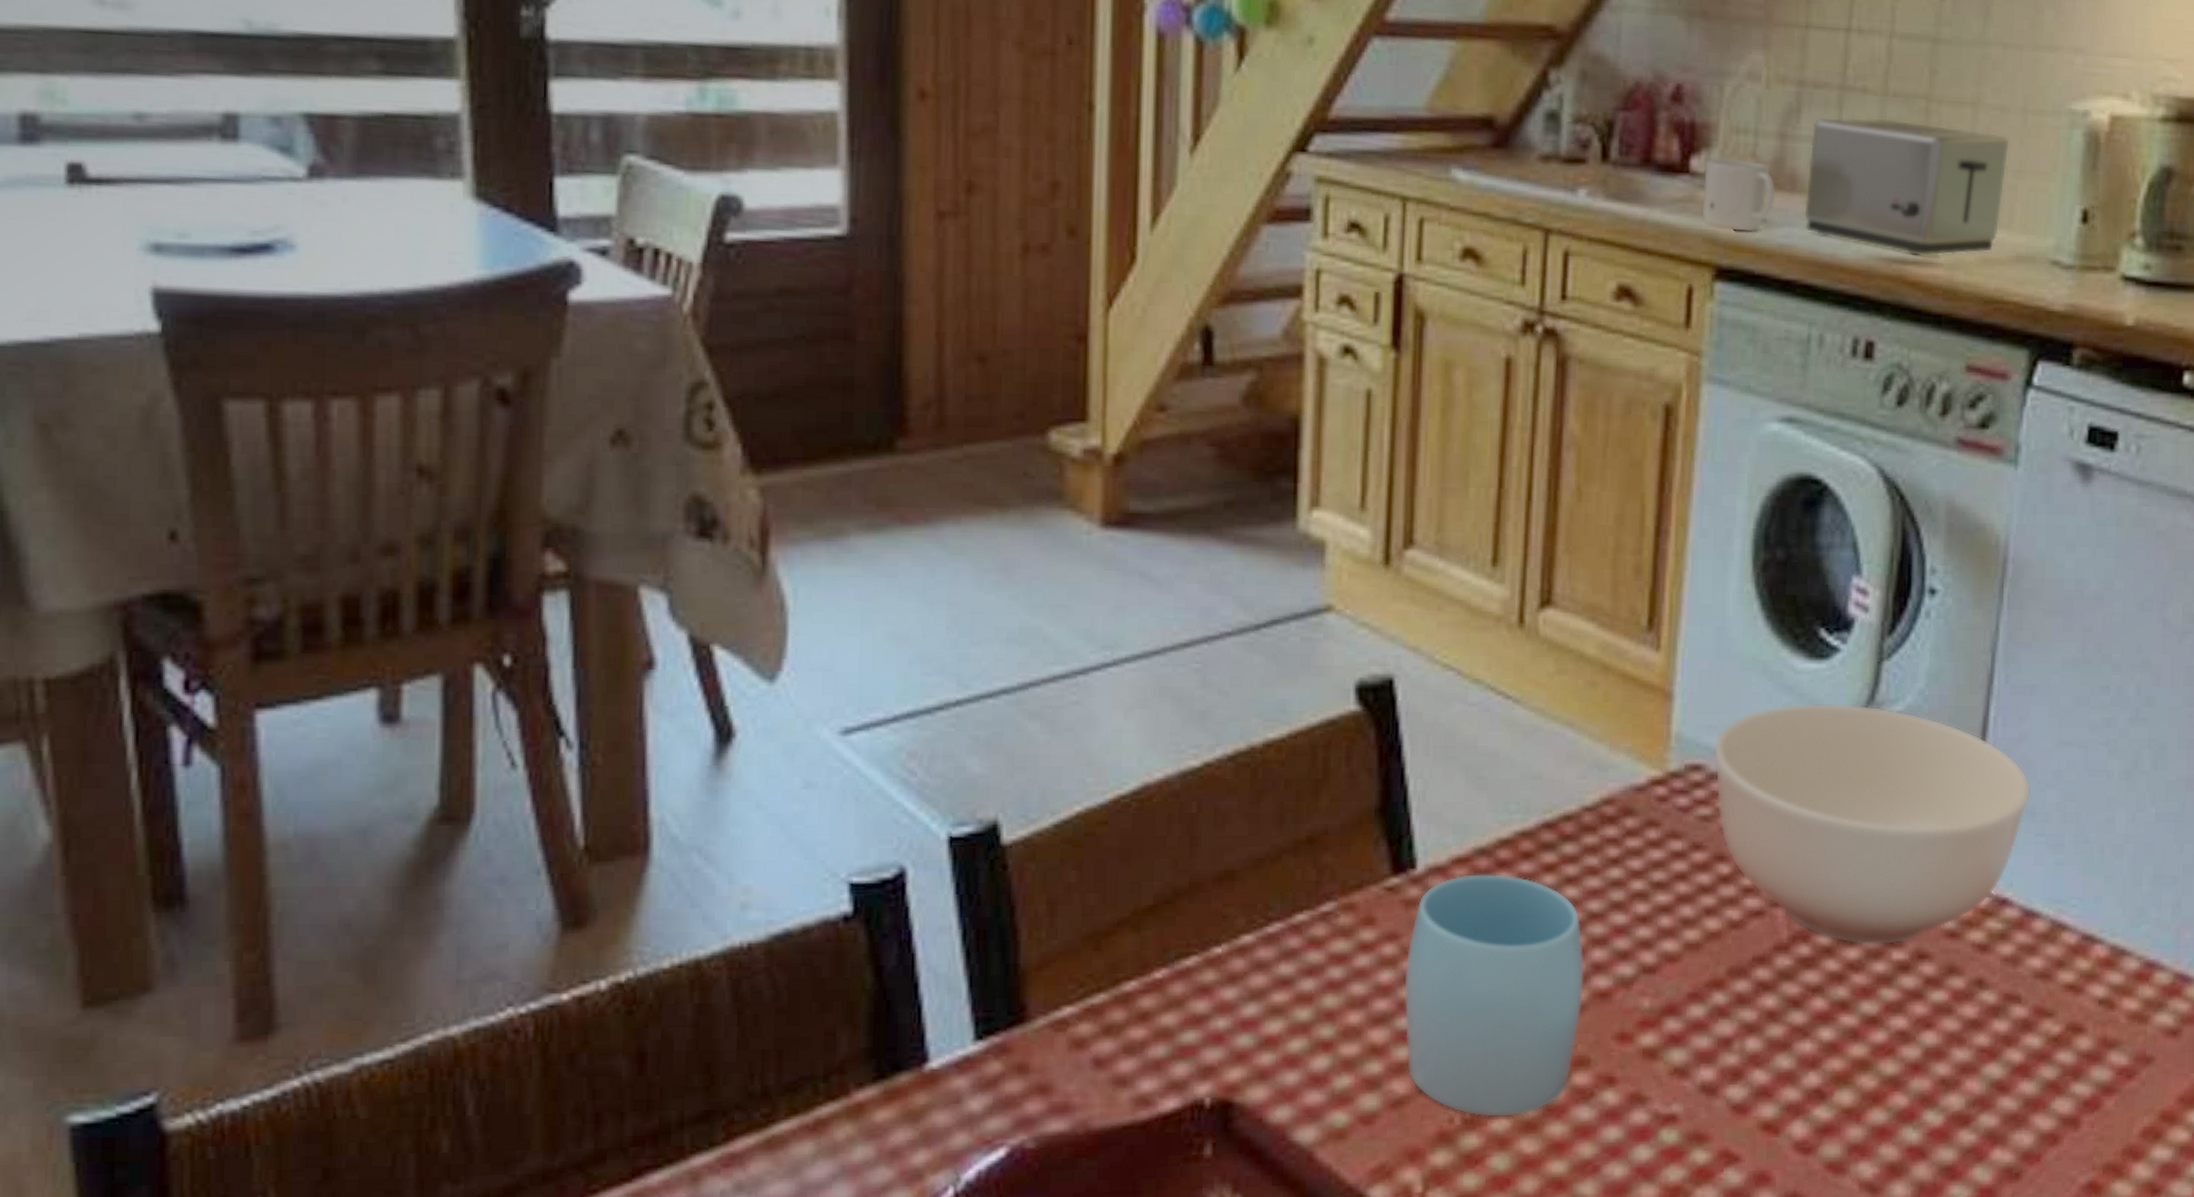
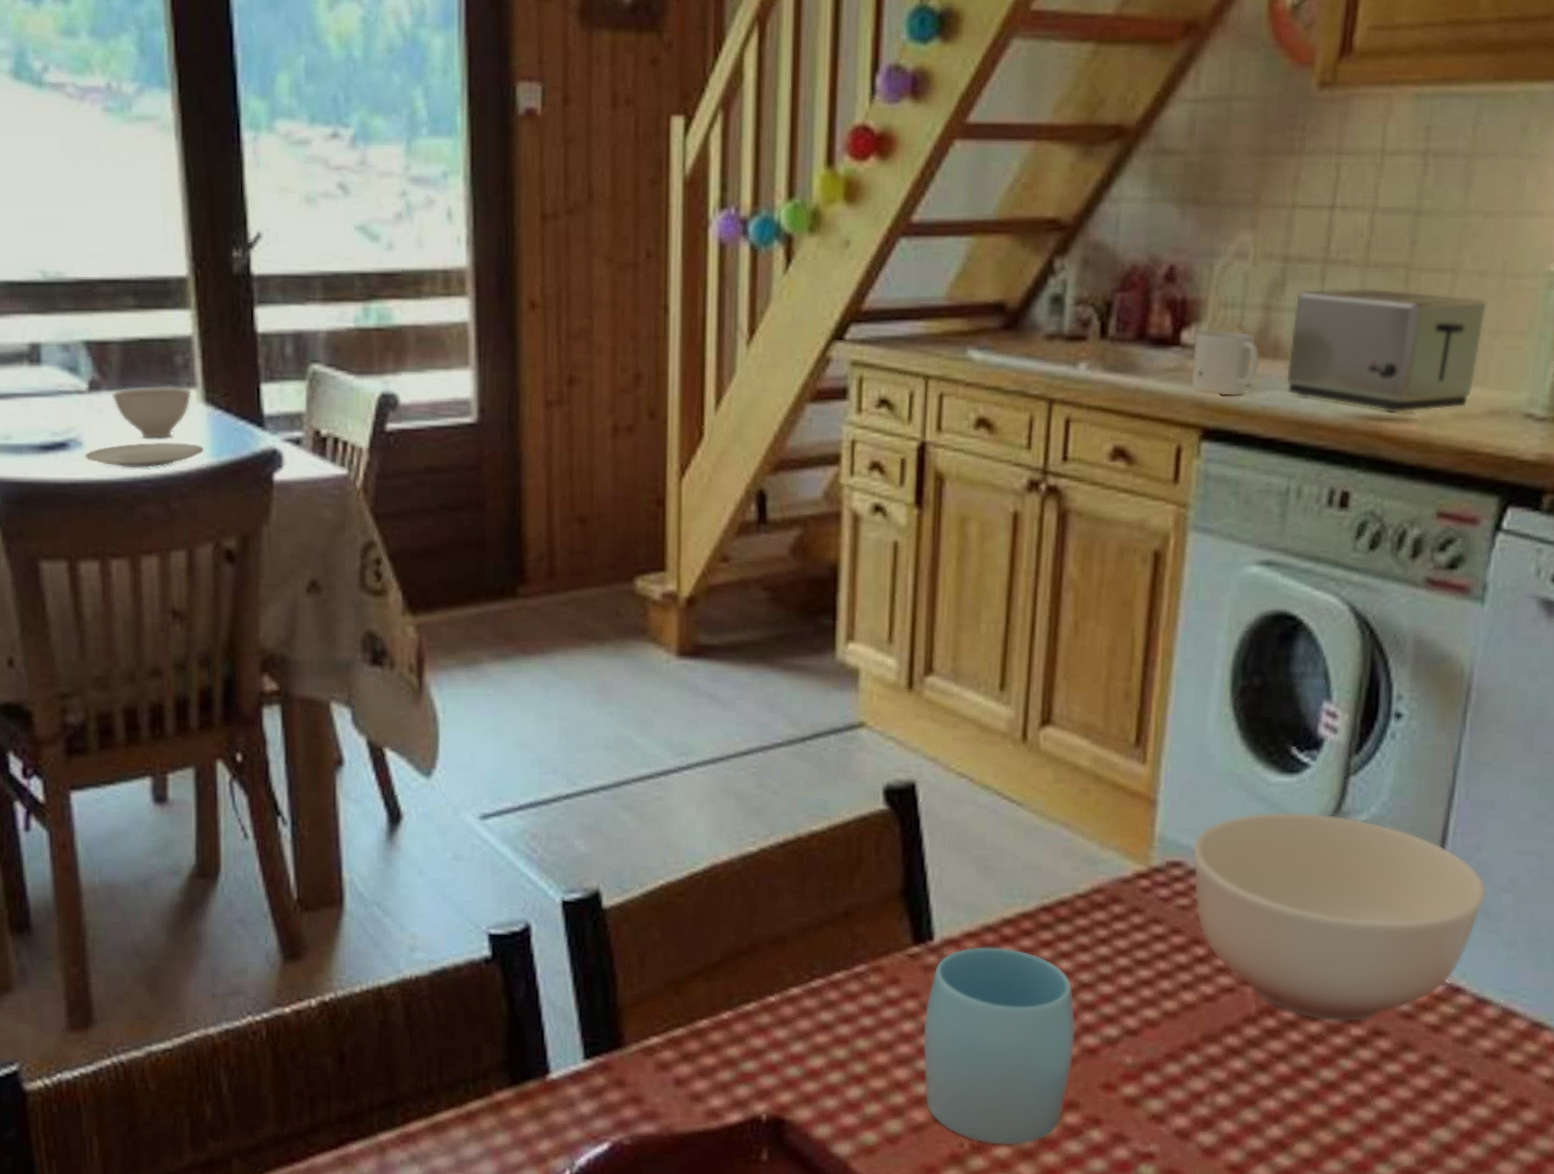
plate: none [298,246,471,280] -> present [85,441,204,467]
bowl: none [341,175,456,244] -> present [112,386,191,439]

